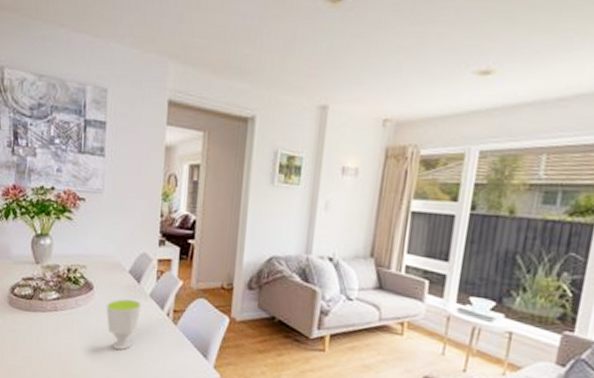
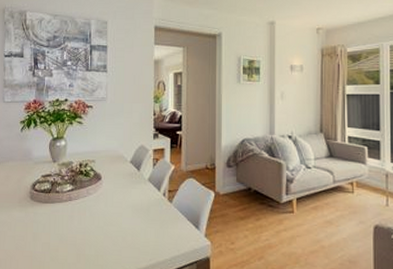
cup: present [106,299,142,351] -> none [112,185,142,230]

